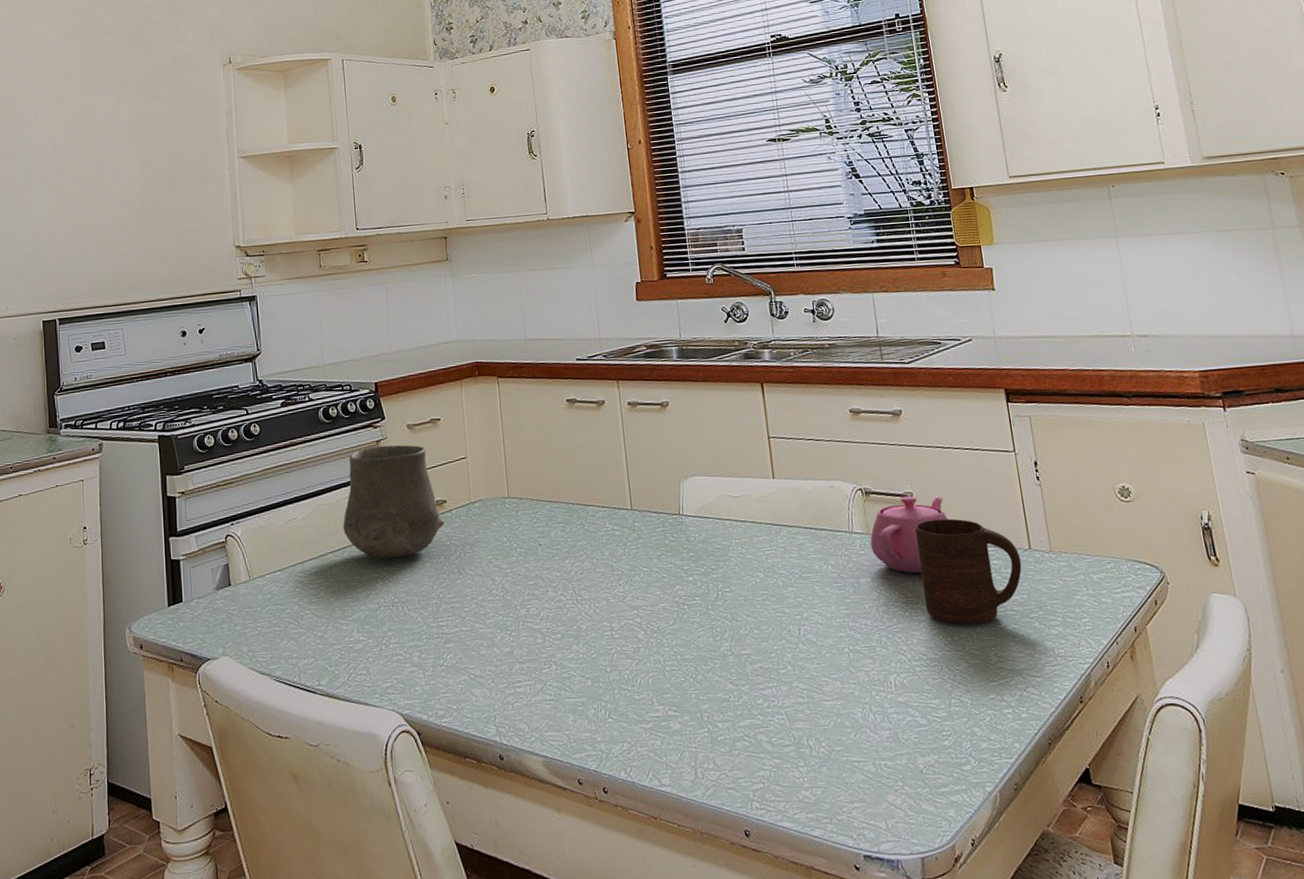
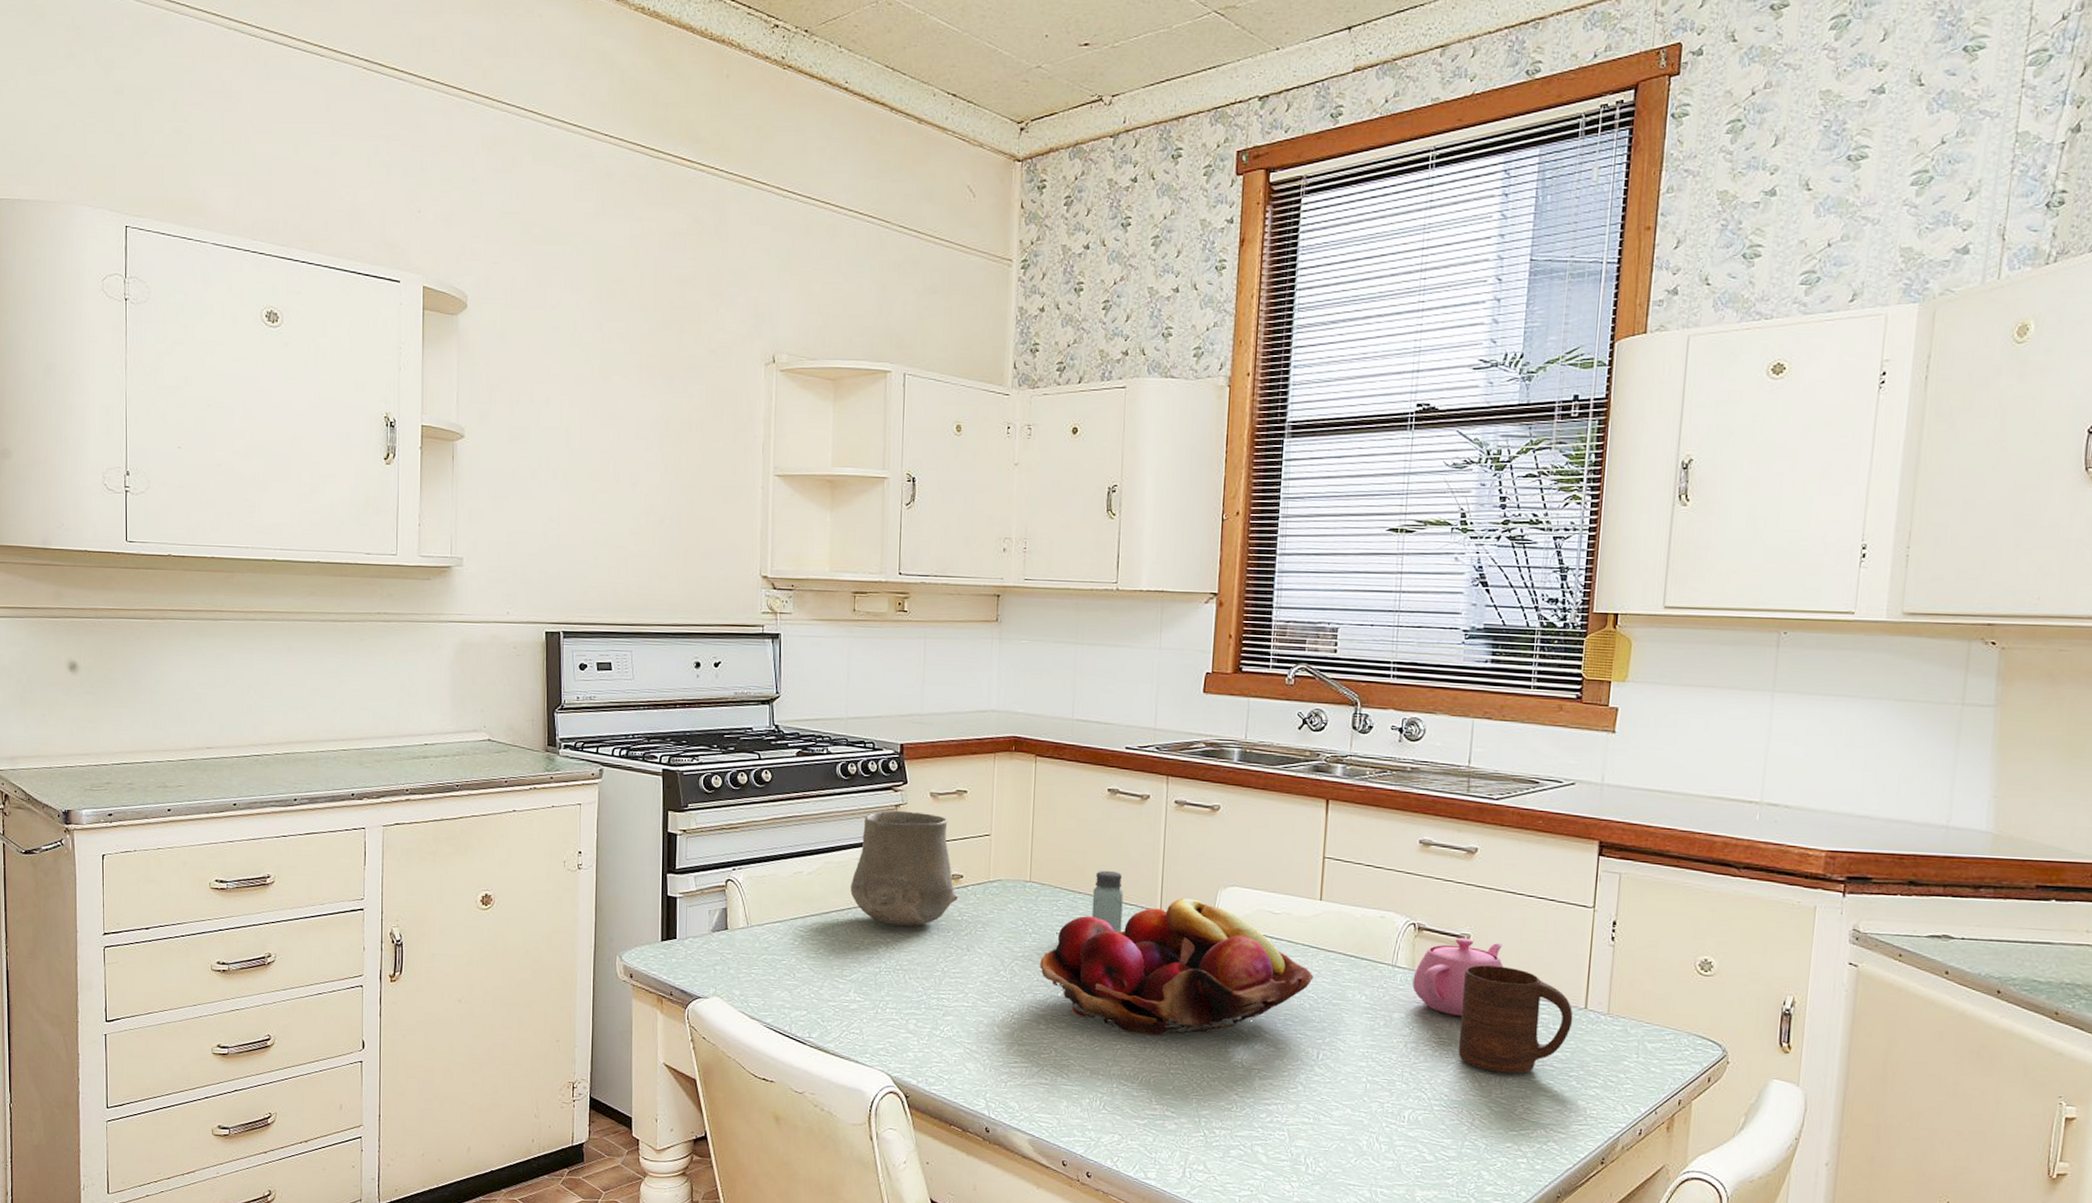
fruit basket: none [528,493,781,636] -> present [1040,898,1314,1036]
saltshaker: none [567,476,599,537] -> present [1091,870,1124,933]

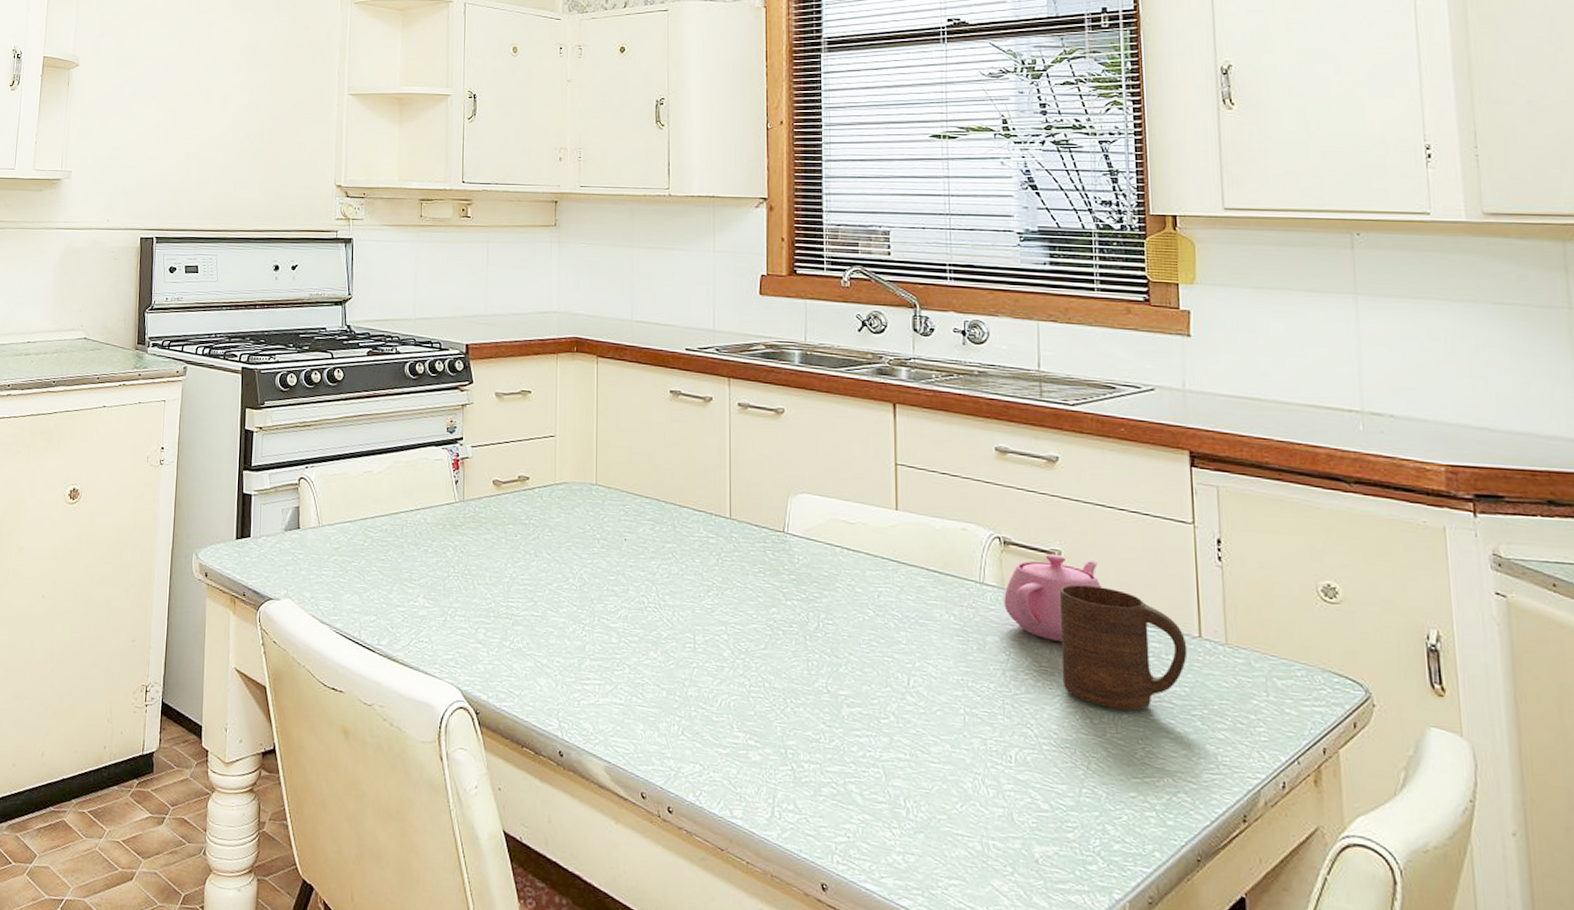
ceramic cup: present [850,810,958,926] -> none [419,410,525,529]
fruit basket: present [1040,898,1314,1036] -> none [609,505,896,655]
saltshaker: present [1091,870,1124,933] -> none [660,474,691,541]

